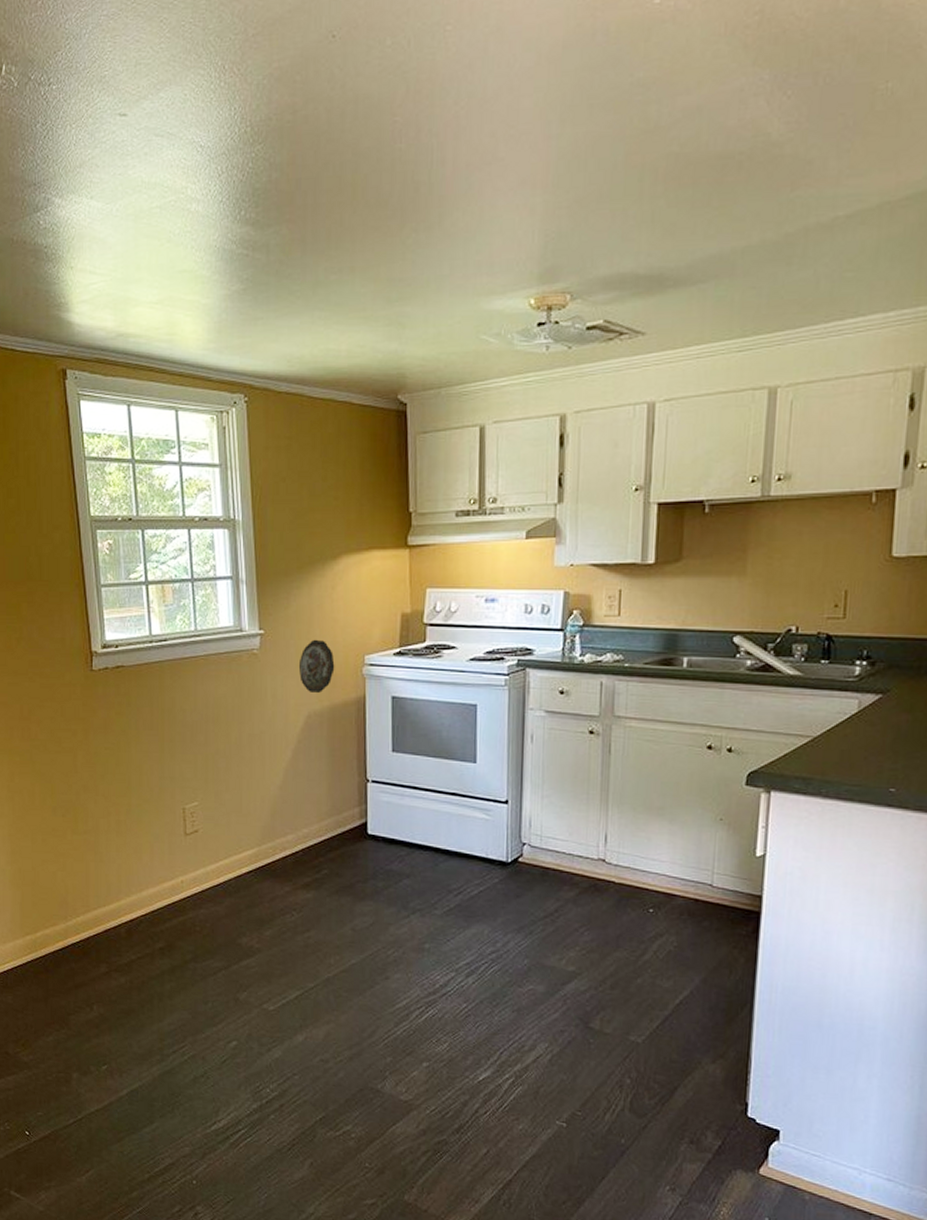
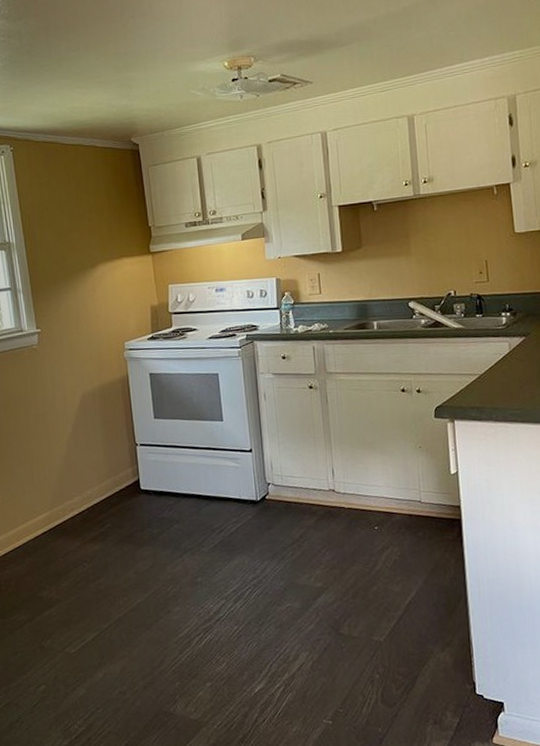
decorative plate: present [298,639,335,694] -> none [71,332,101,377]

